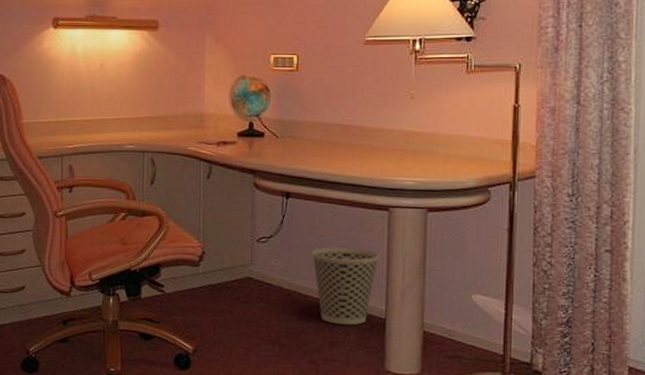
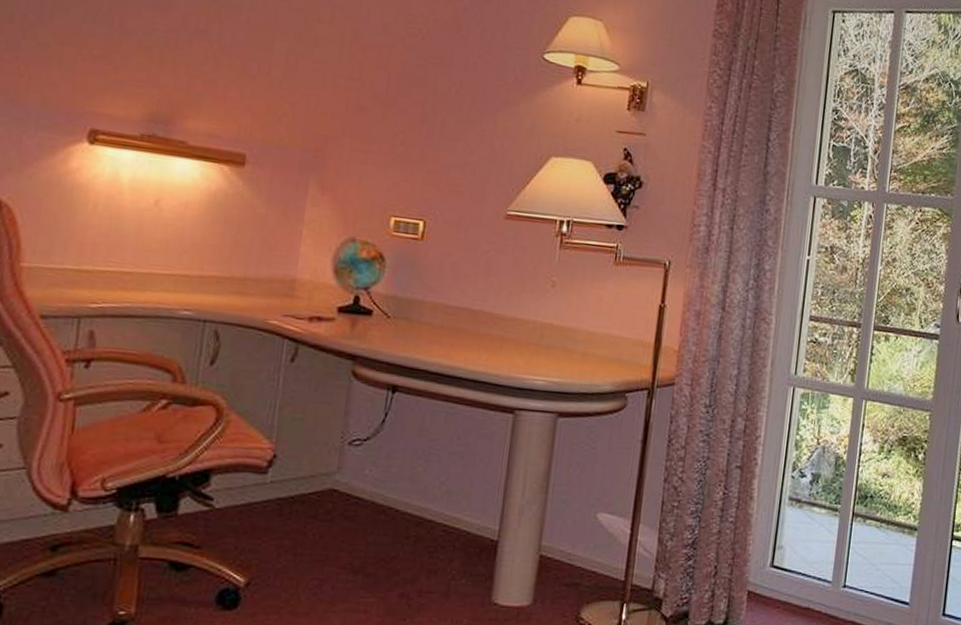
wastebasket: present [311,247,380,325] -> none [415,454,499,549]

